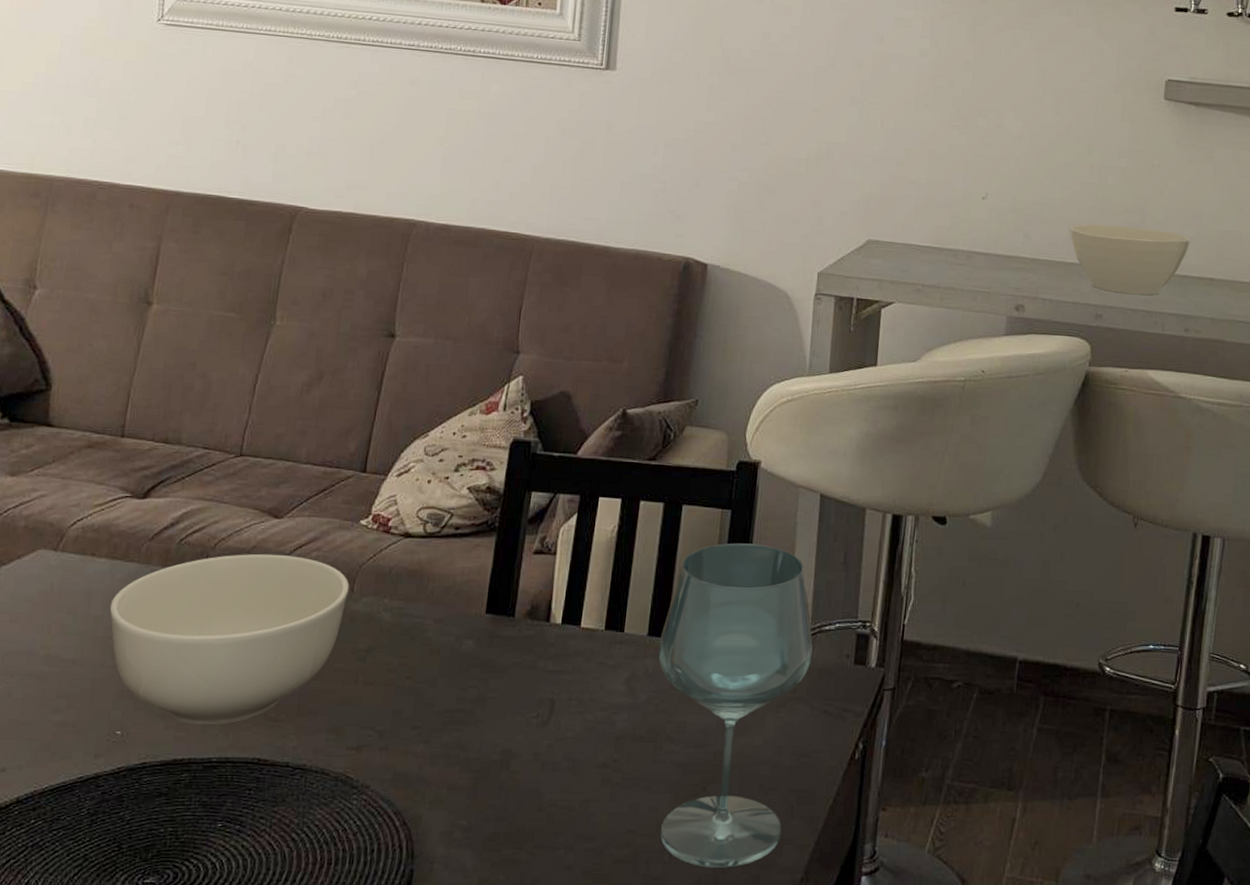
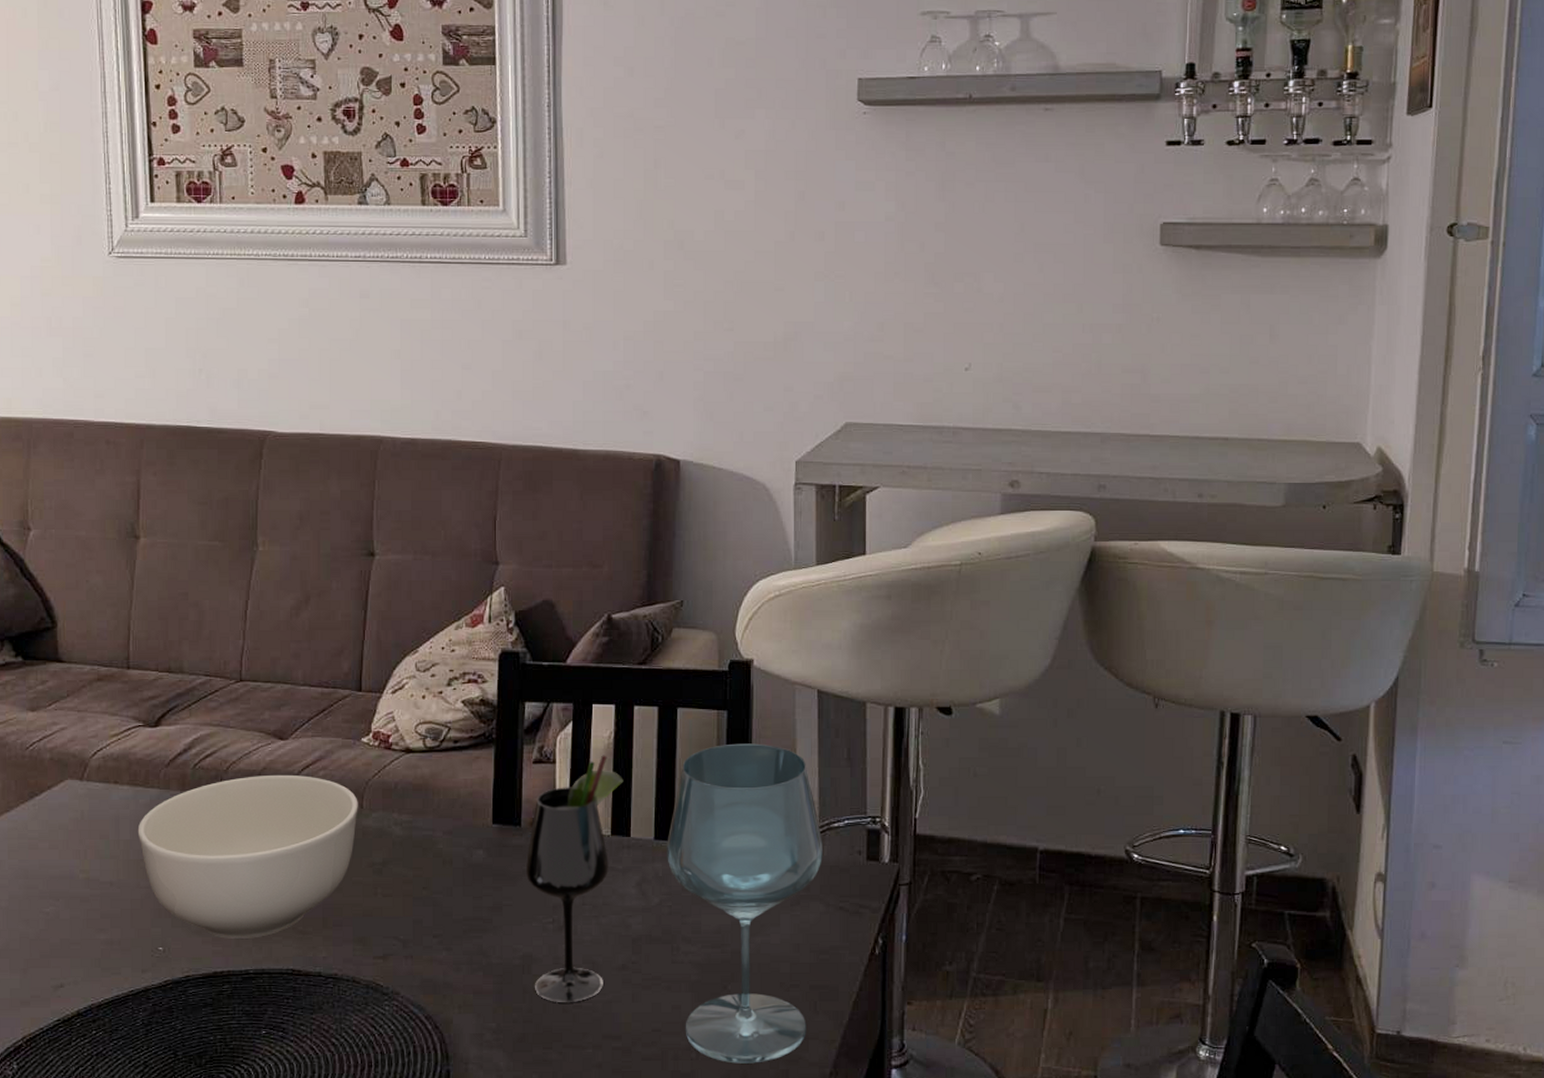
wine glass: none [510,548,623,802] -> present [526,755,624,1003]
bowl: present [1069,224,1191,296] -> none [1063,388,1200,461]

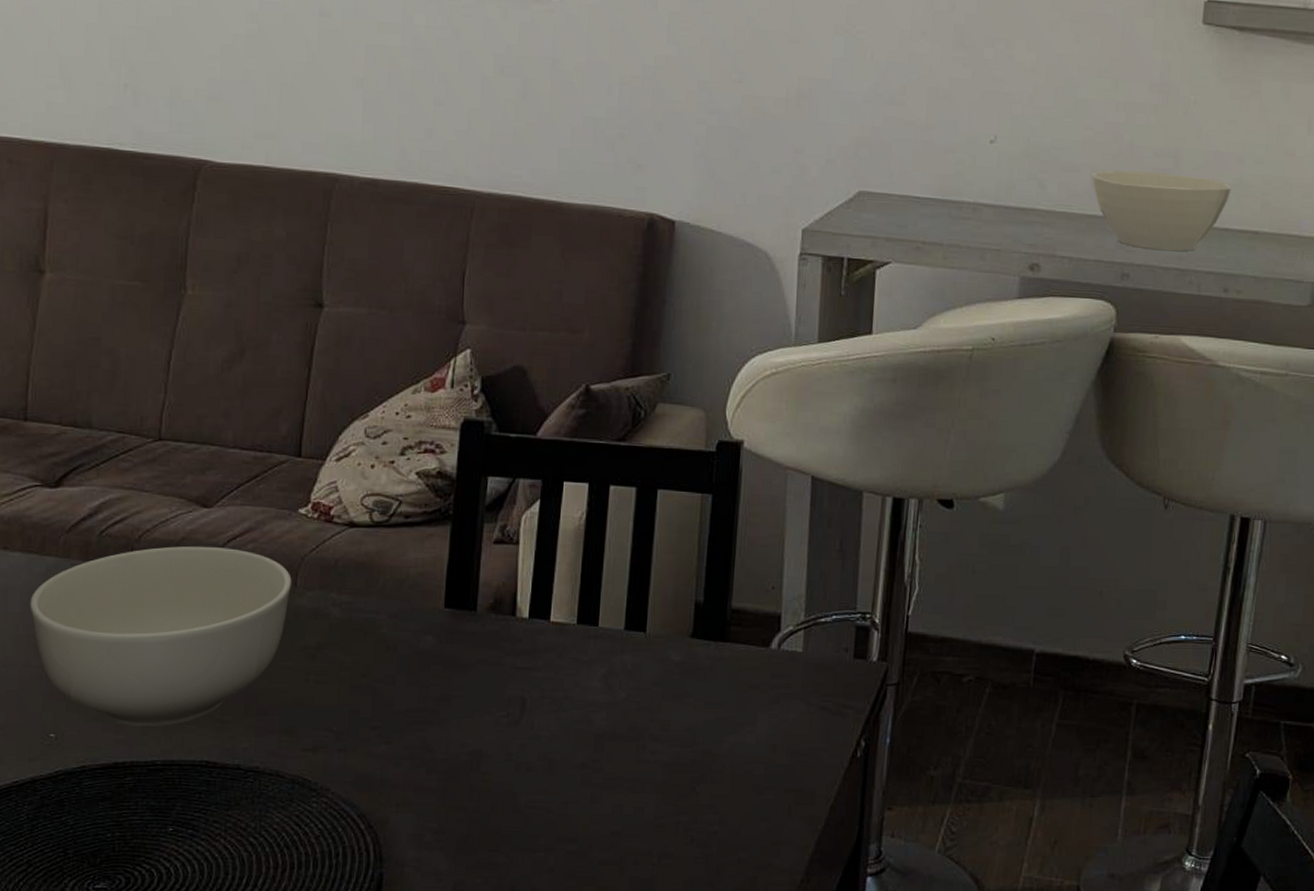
wine glass: present [526,755,624,1003] -> none [480,537,594,803]
wine glass: present [666,743,824,1064] -> none [636,530,809,869]
bowl: none [1063,388,1200,461] -> present [1091,170,1232,252]

